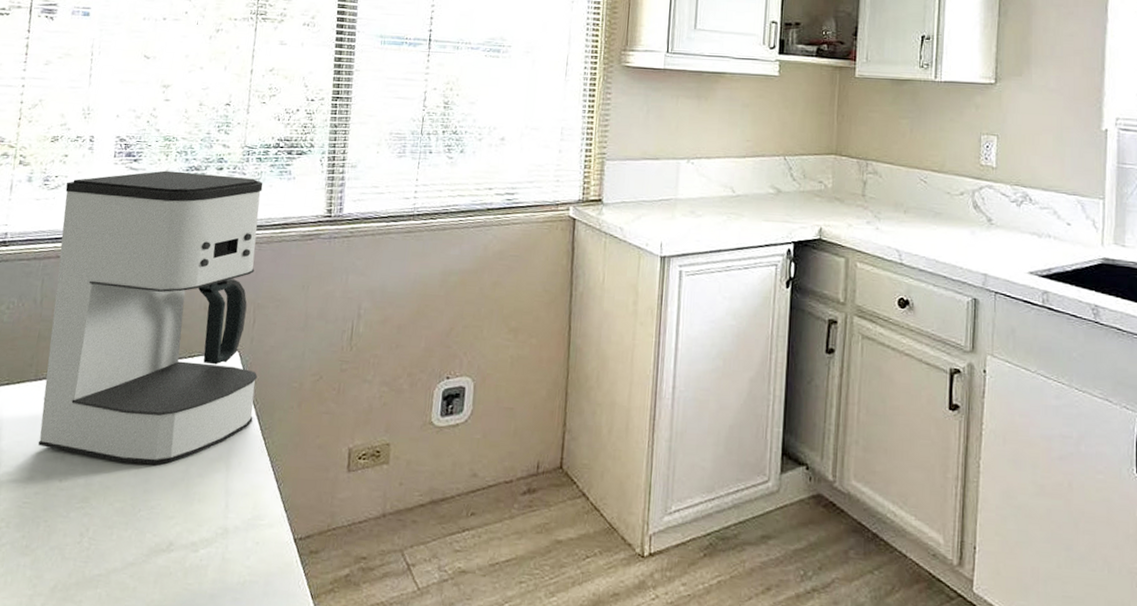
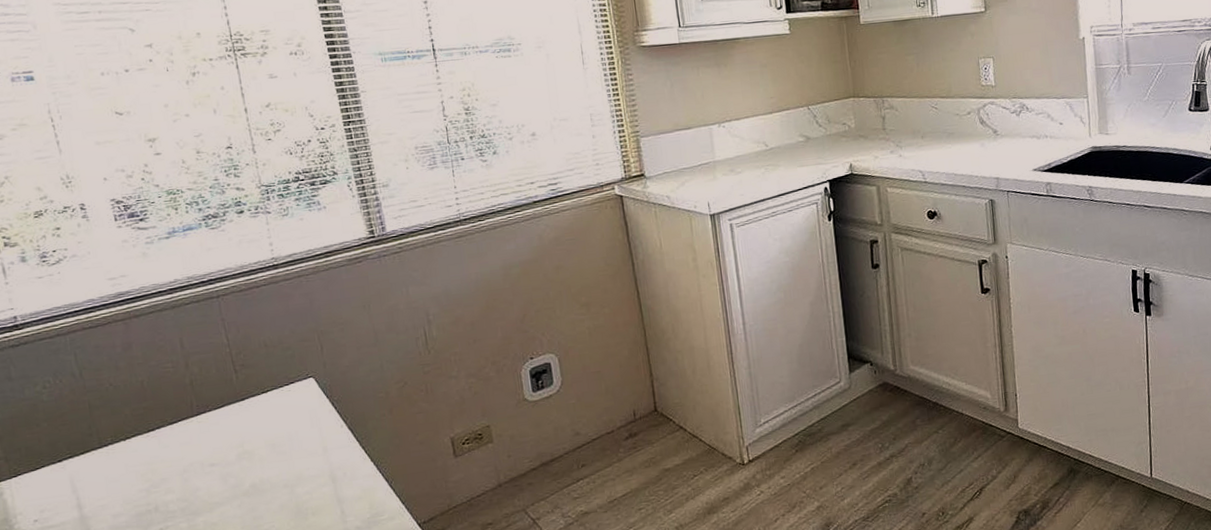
coffee maker: present [37,170,263,465] -> none [69,215,347,505]

